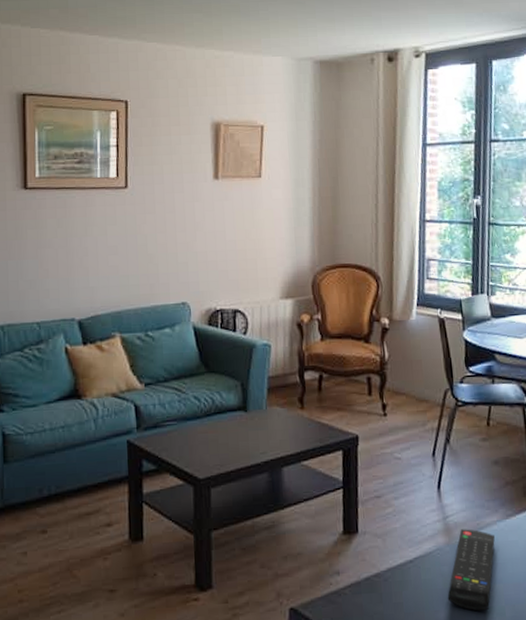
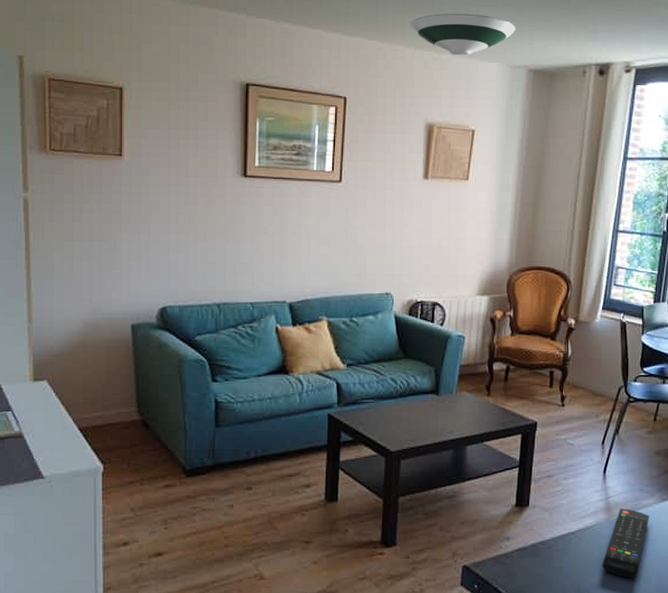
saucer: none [189,9,298,52] -> present [410,13,516,56]

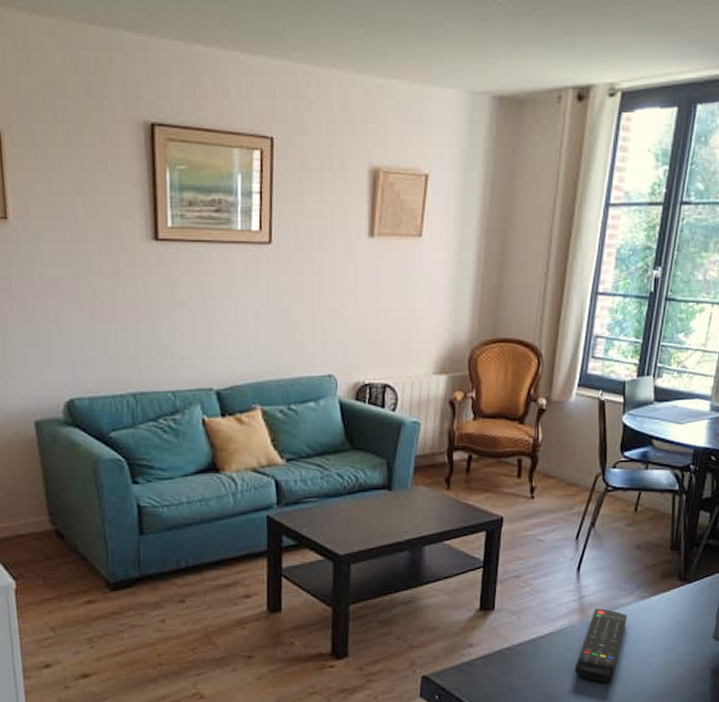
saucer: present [410,13,516,56] -> none [348,25,477,81]

